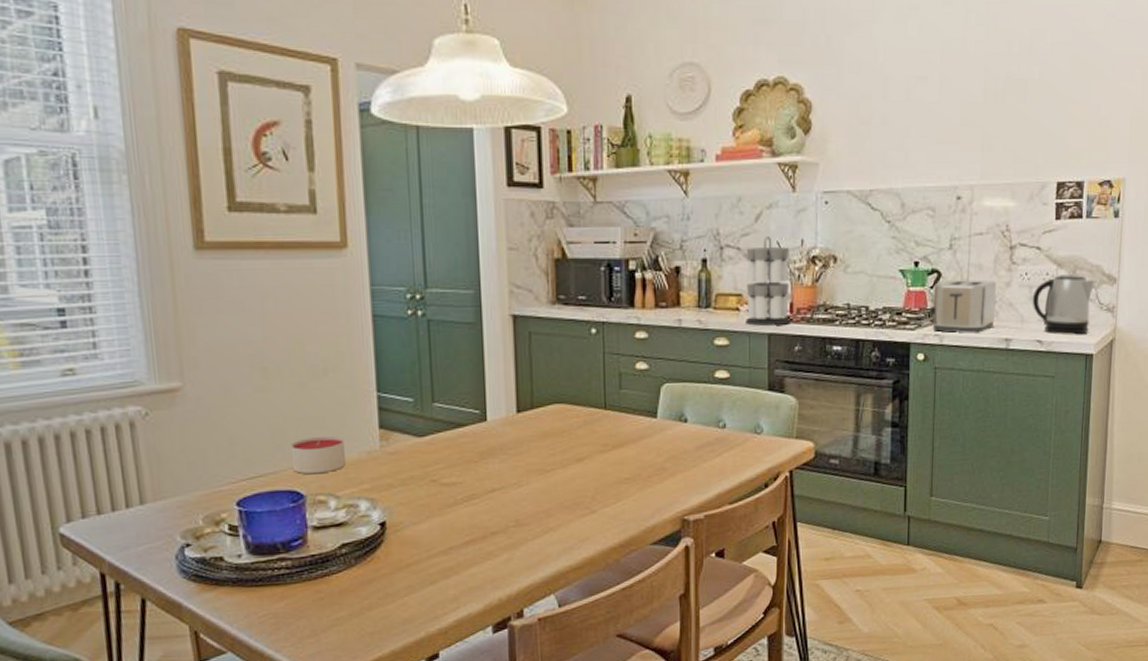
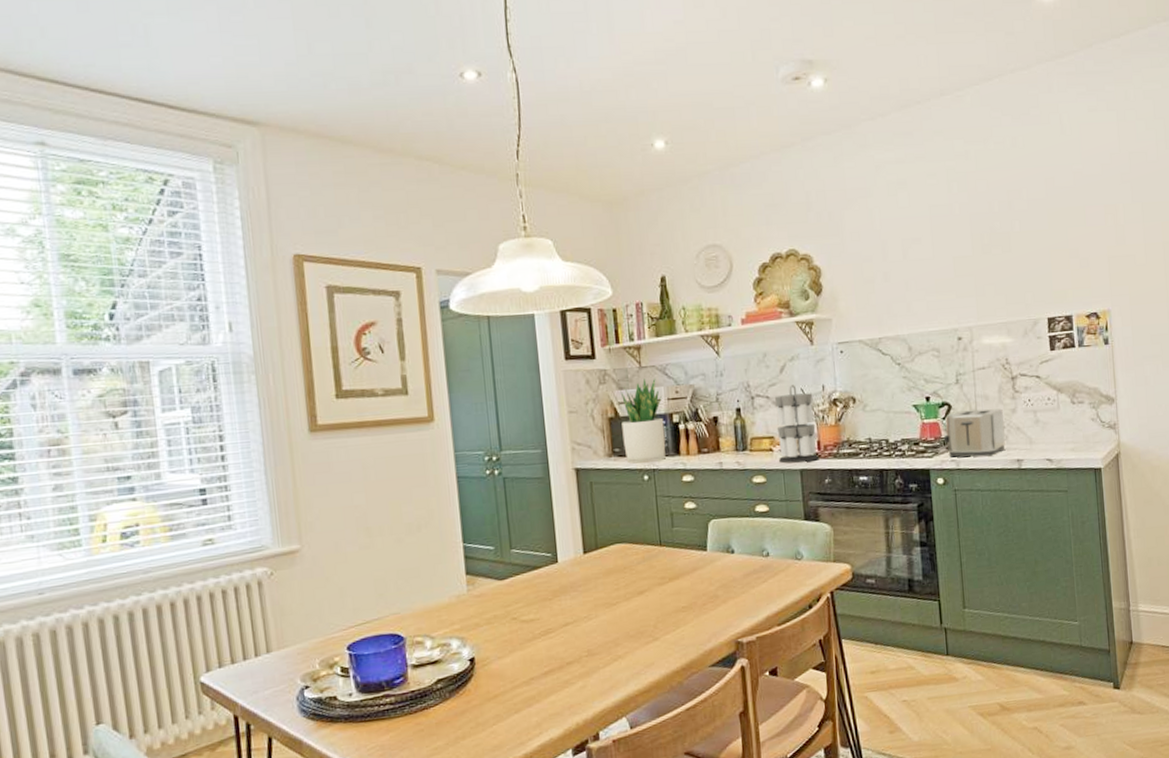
candle: present [290,436,345,475] -> none [391,584,438,619]
planter: none [569,216,619,315] -> present [620,378,666,465]
kettle: present [1032,273,1094,334] -> none [1037,397,1094,452]

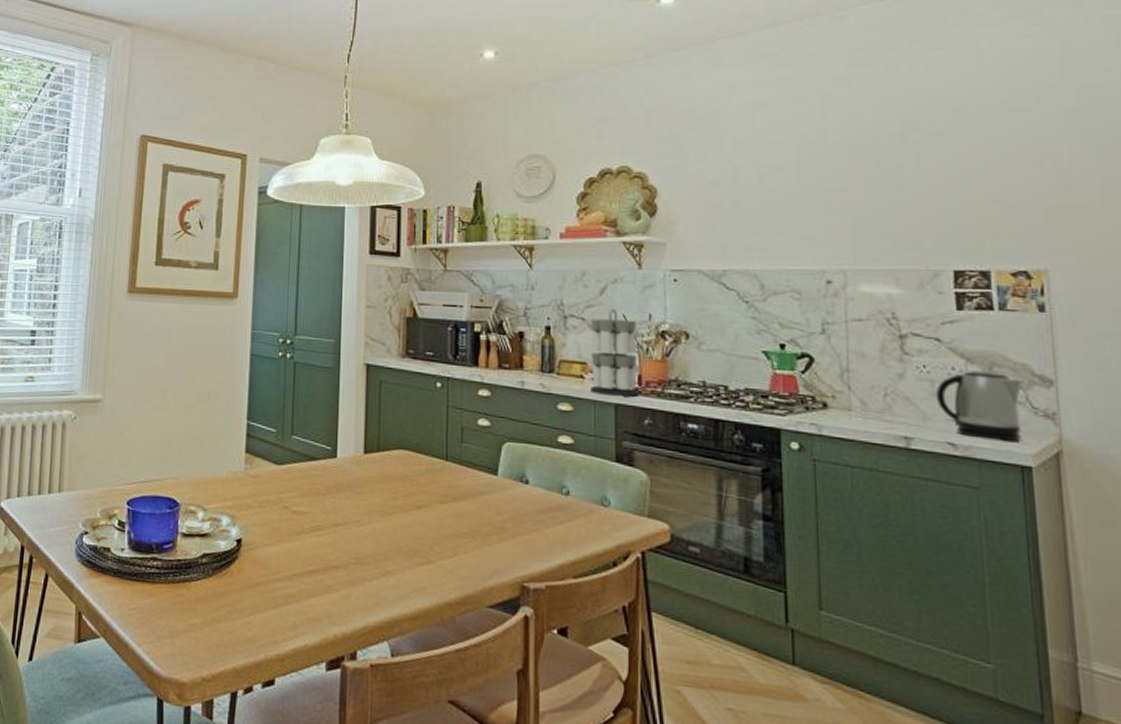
planter: present [620,378,666,465] -> none [419,282,466,371]
toaster: present [943,408,1005,458] -> none [801,366,888,427]
kettle: none [1037,397,1094,452] -> present [935,370,1021,441]

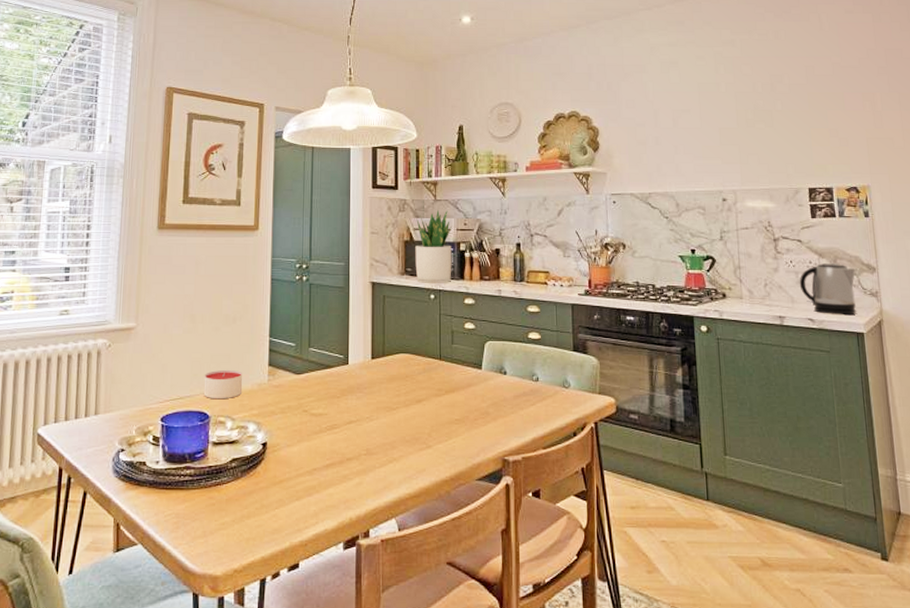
candle: none [173,453,216,487] -> present [203,370,242,400]
planter: none [419,282,466,371] -> present [415,210,453,284]
spice rack: present [589,308,638,398] -> none [551,226,589,298]

